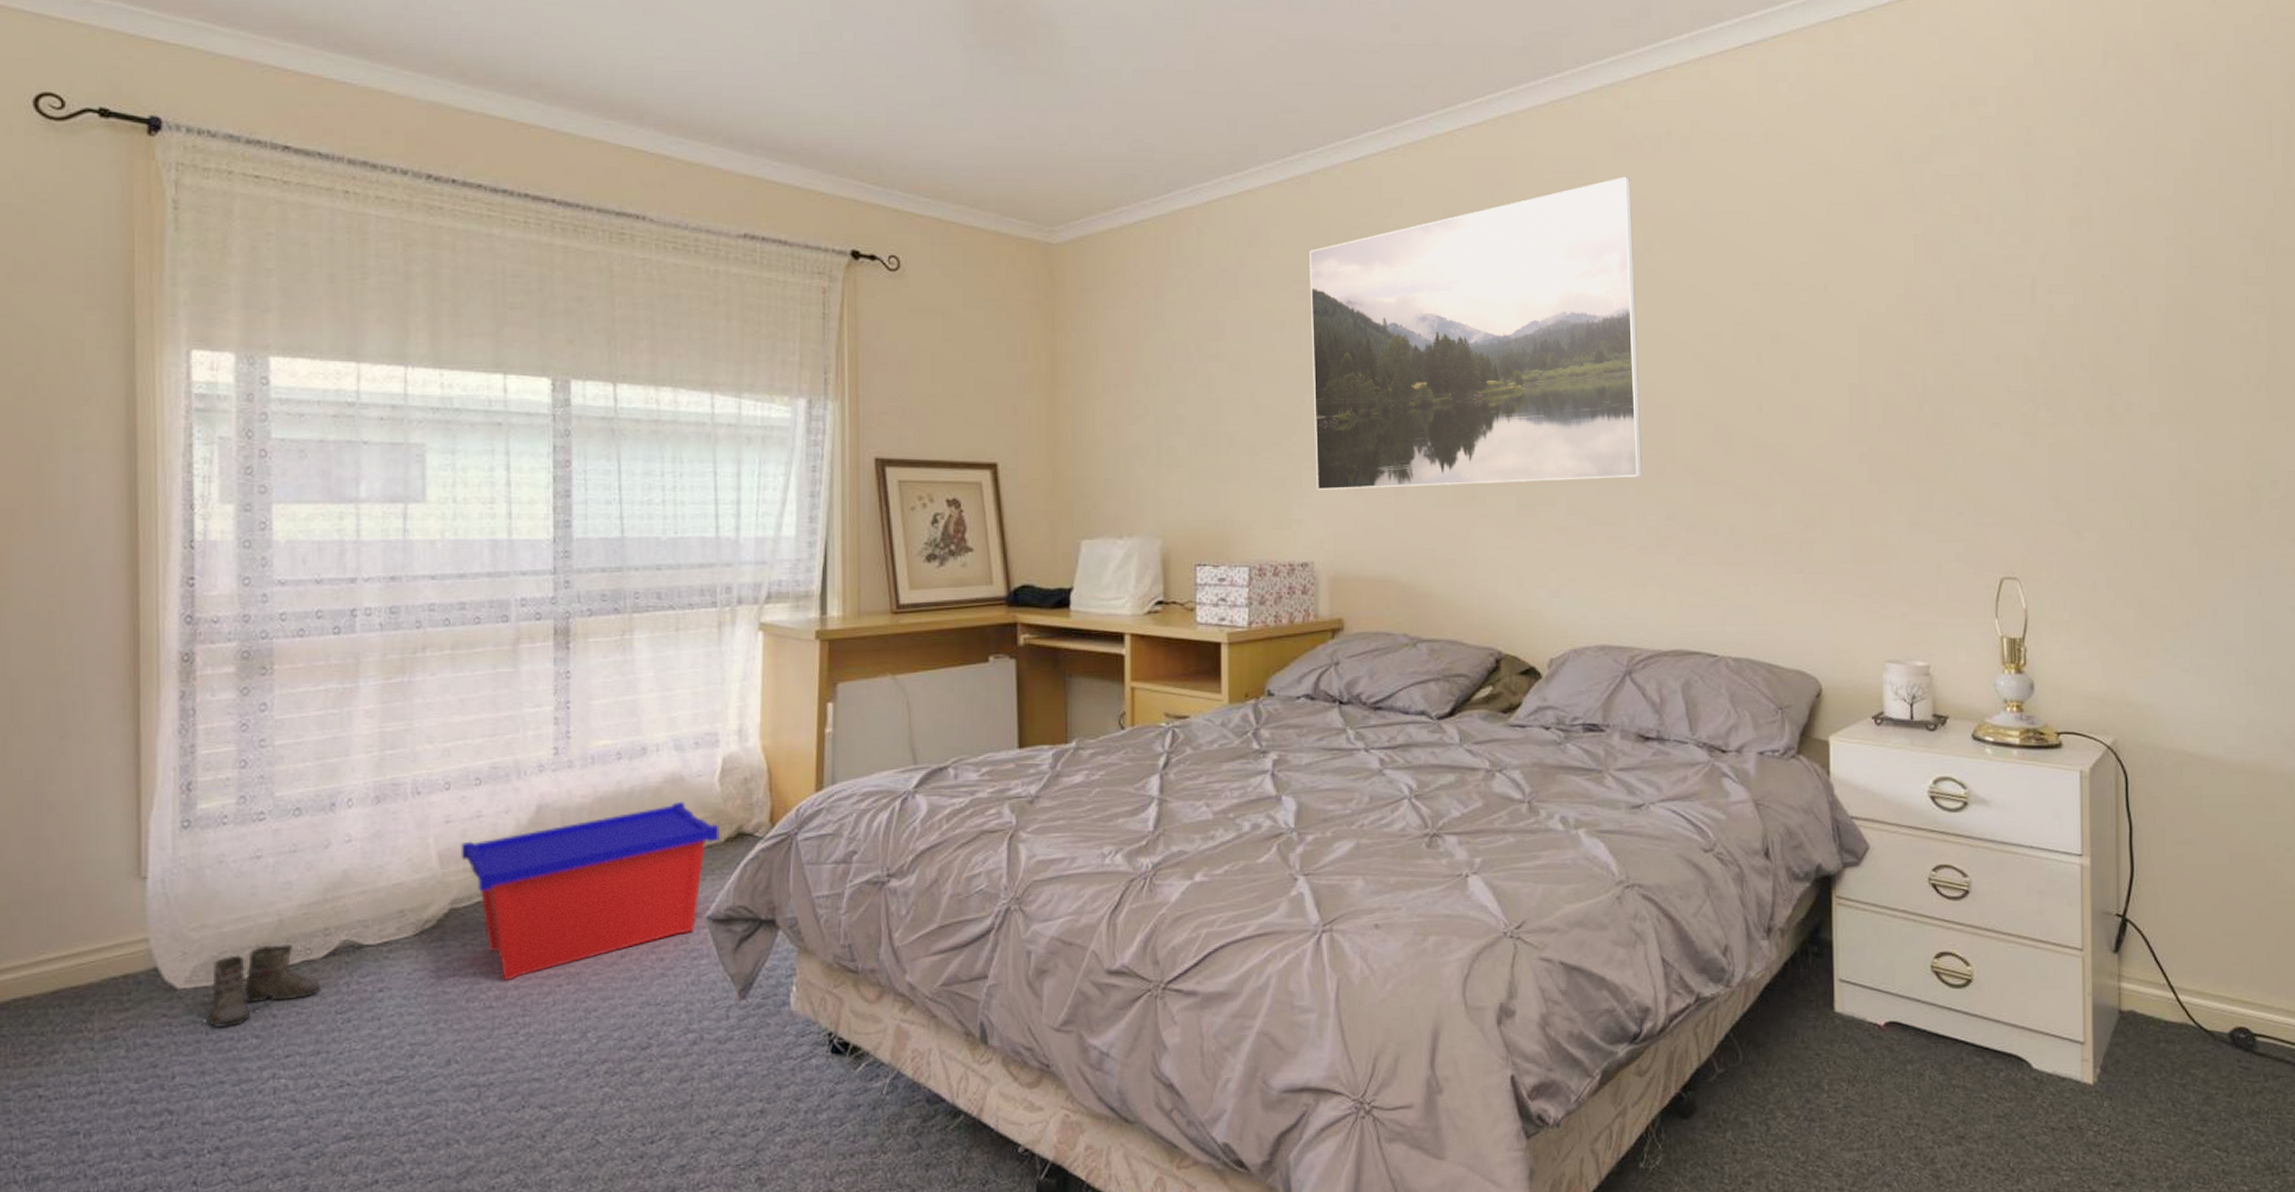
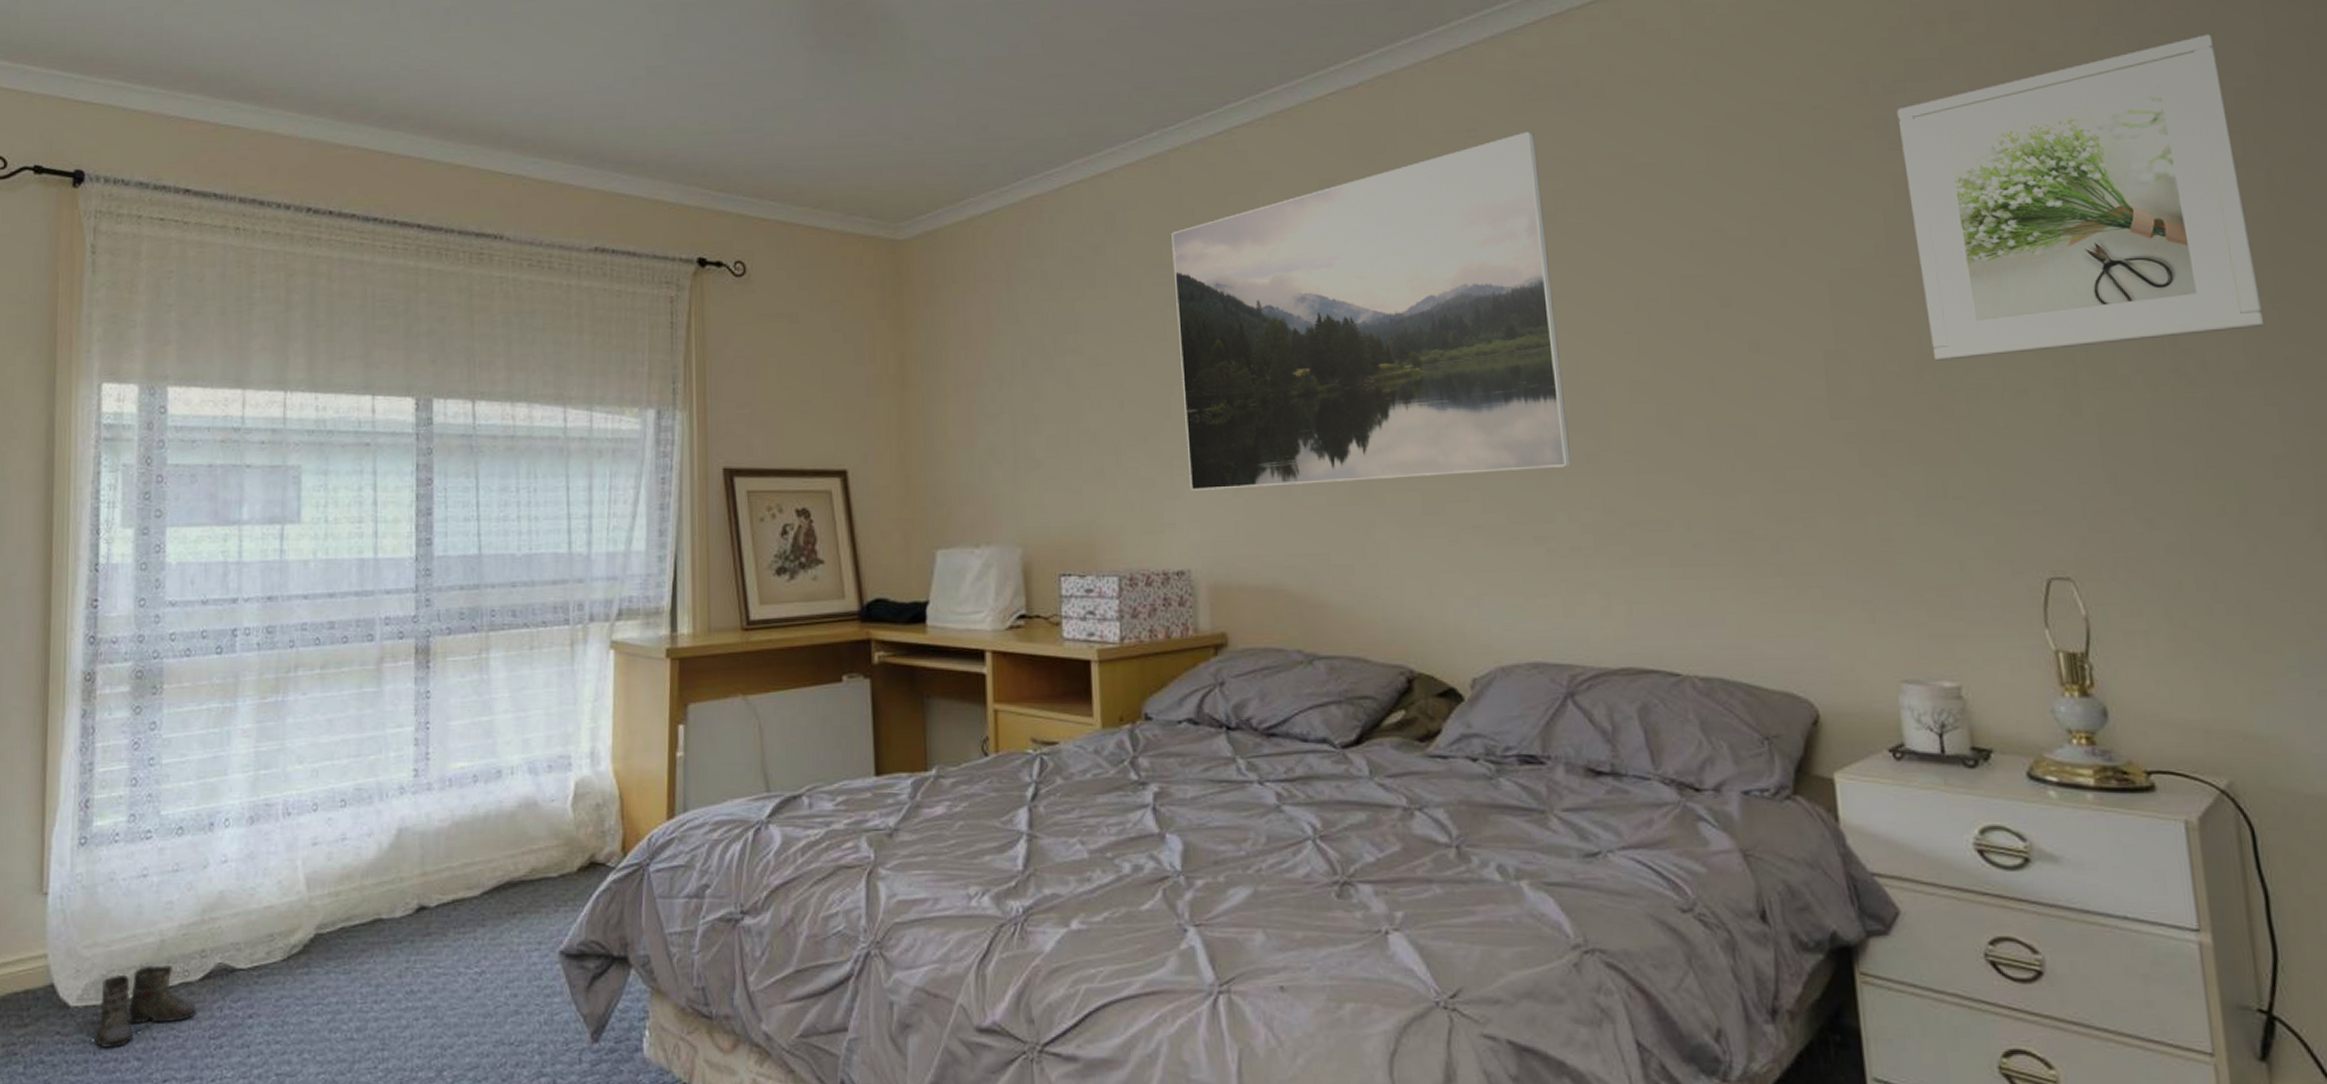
storage bin: present [461,802,719,981] -> none [326,828,572,1012]
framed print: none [1922,131,2175,396] -> present [1897,34,2265,361]

